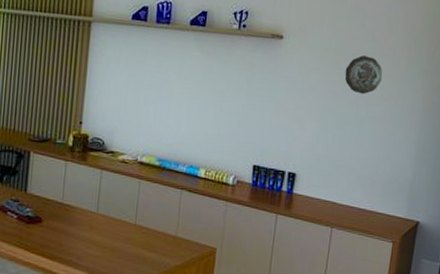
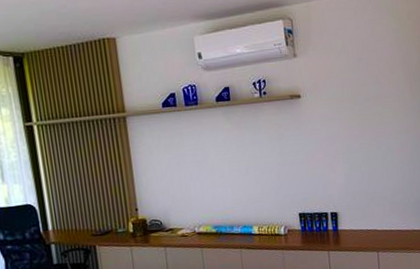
decorative plate: present [344,55,383,95] -> none [360,98,393,132]

